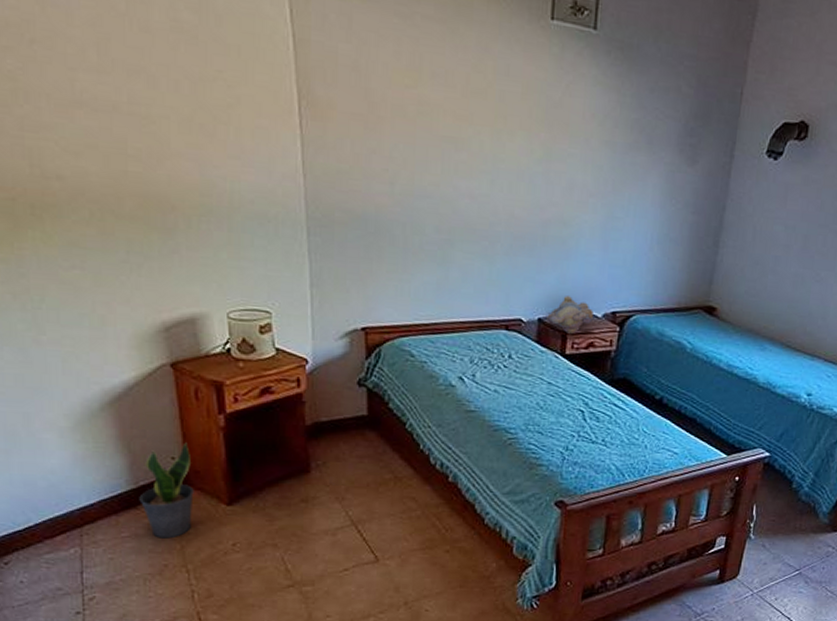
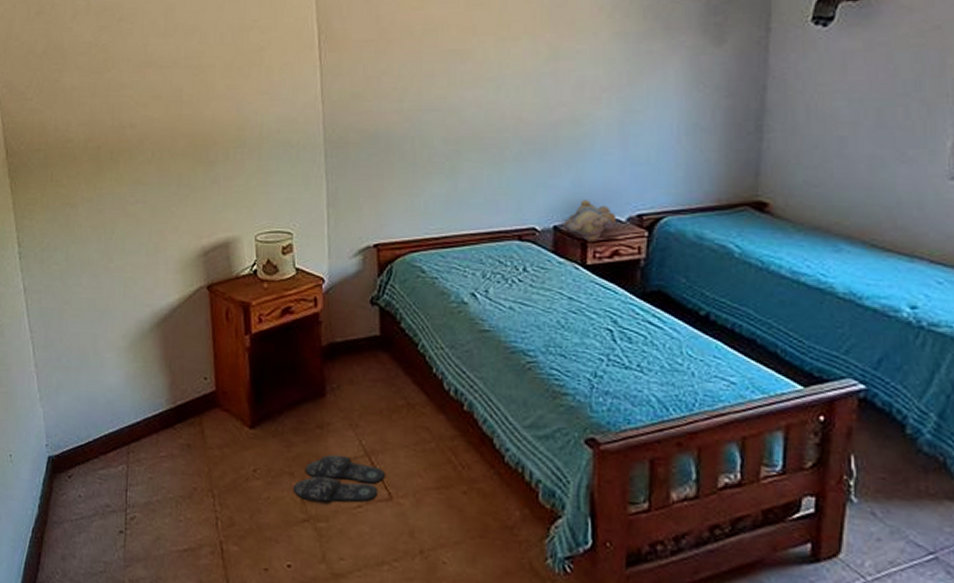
potted plant: present [139,442,194,539] -> none [176,363,222,461]
slippers: none [278,525,371,569] -> present [294,454,385,502]

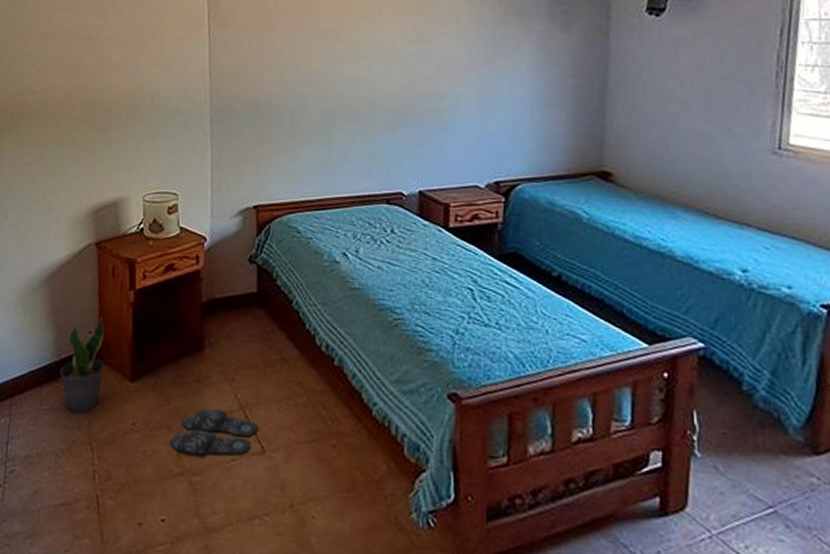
potted plant: none [176,363,222,461] -> present [59,317,104,414]
teddy bear: present [563,200,616,242] -> none [428,167,475,206]

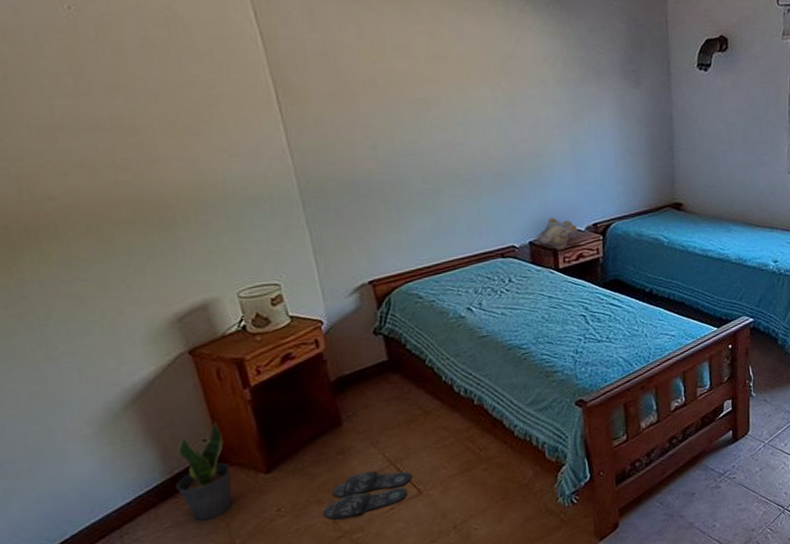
teddy bear: none [428,167,475,206] -> present [536,217,578,250]

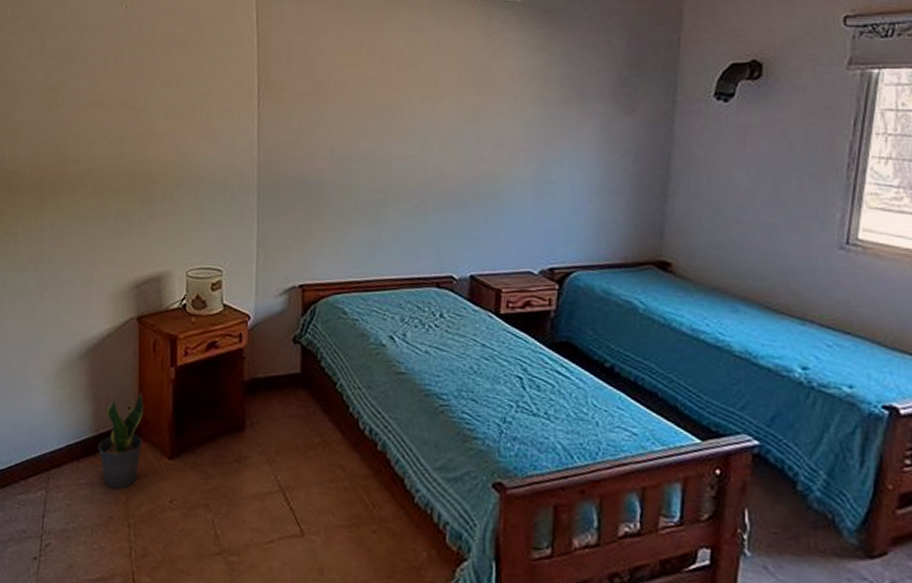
slippers: present [323,470,412,520] -> none [208,488,298,538]
teddy bear: present [536,217,578,250] -> none [479,252,529,292]

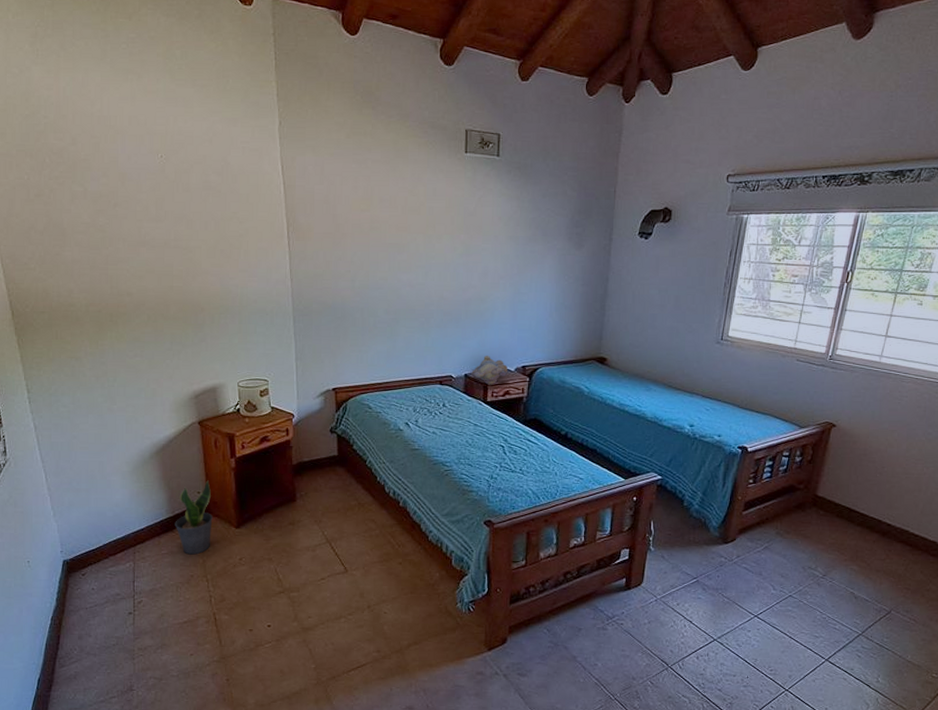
teddy bear: none [479,252,529,292] -> present [471,356,507,385]

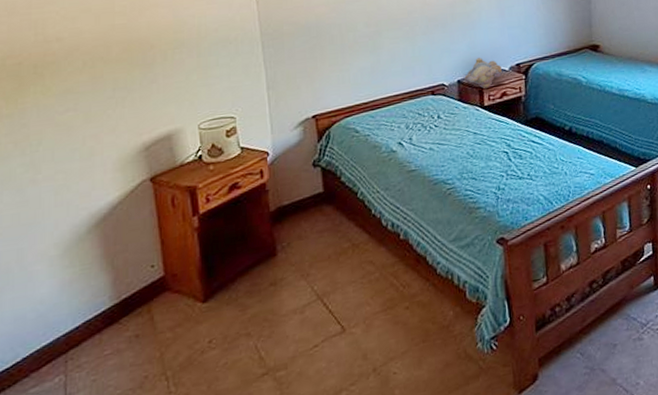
potted plant: present [175,480,213,555] -> none [121,249,172,350]

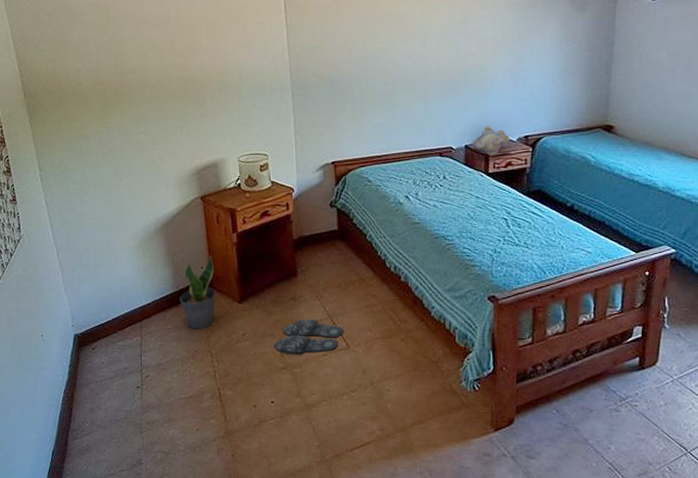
potted plant: none [121,249,172,350] -> present [179,255,216,330]
slippers: none [251,304,337,356] -> present [275,319,343,354]

